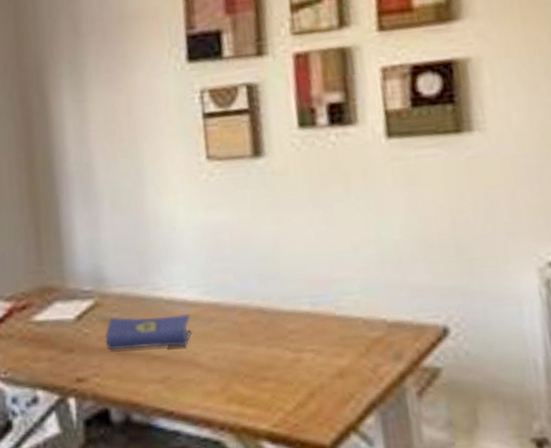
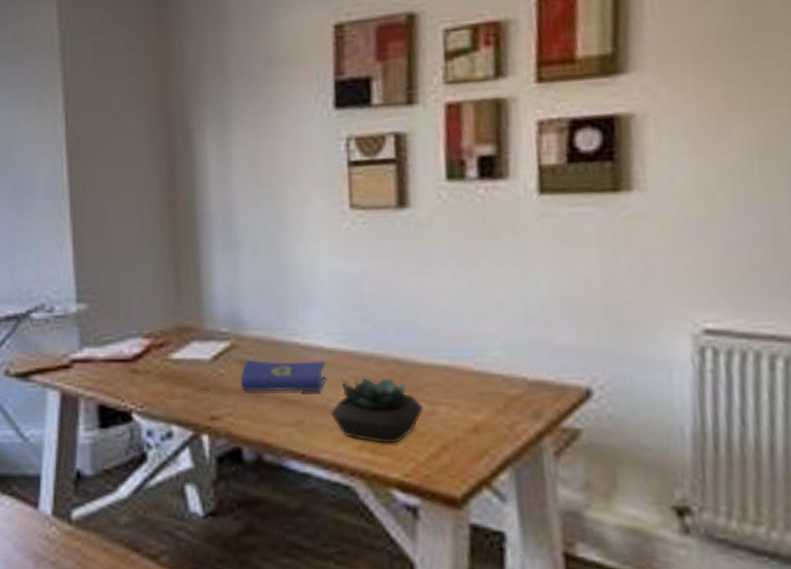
succulent plant: none [197,327,290,396] -> present [330,377,425,444]

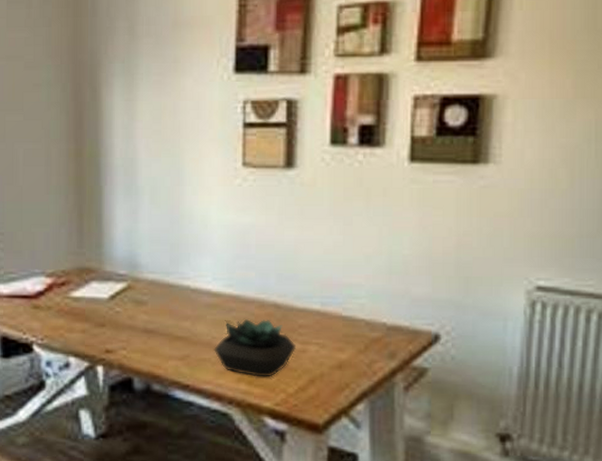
hardcover book: present [240,360,326,392] -> none [134,300,213,330]

